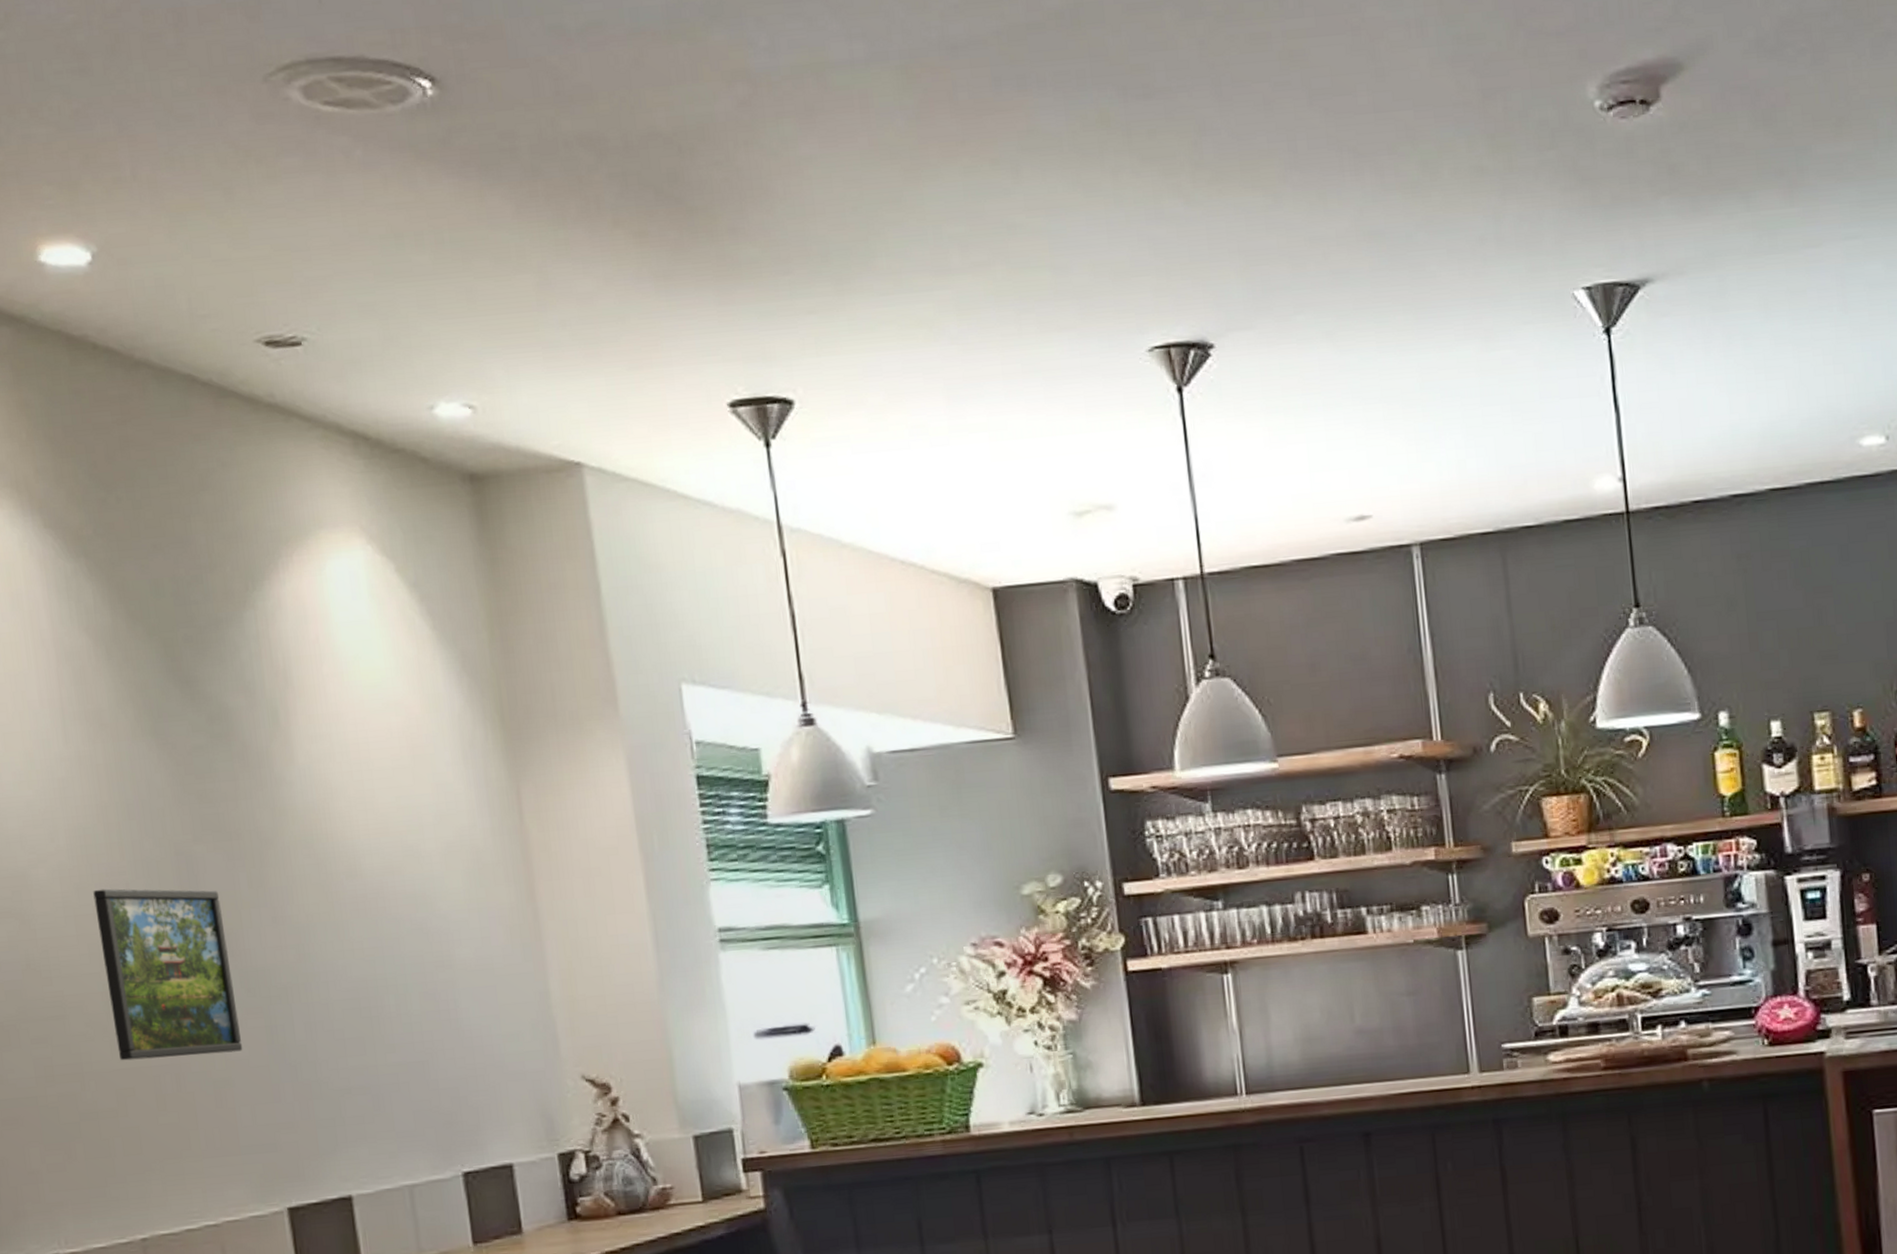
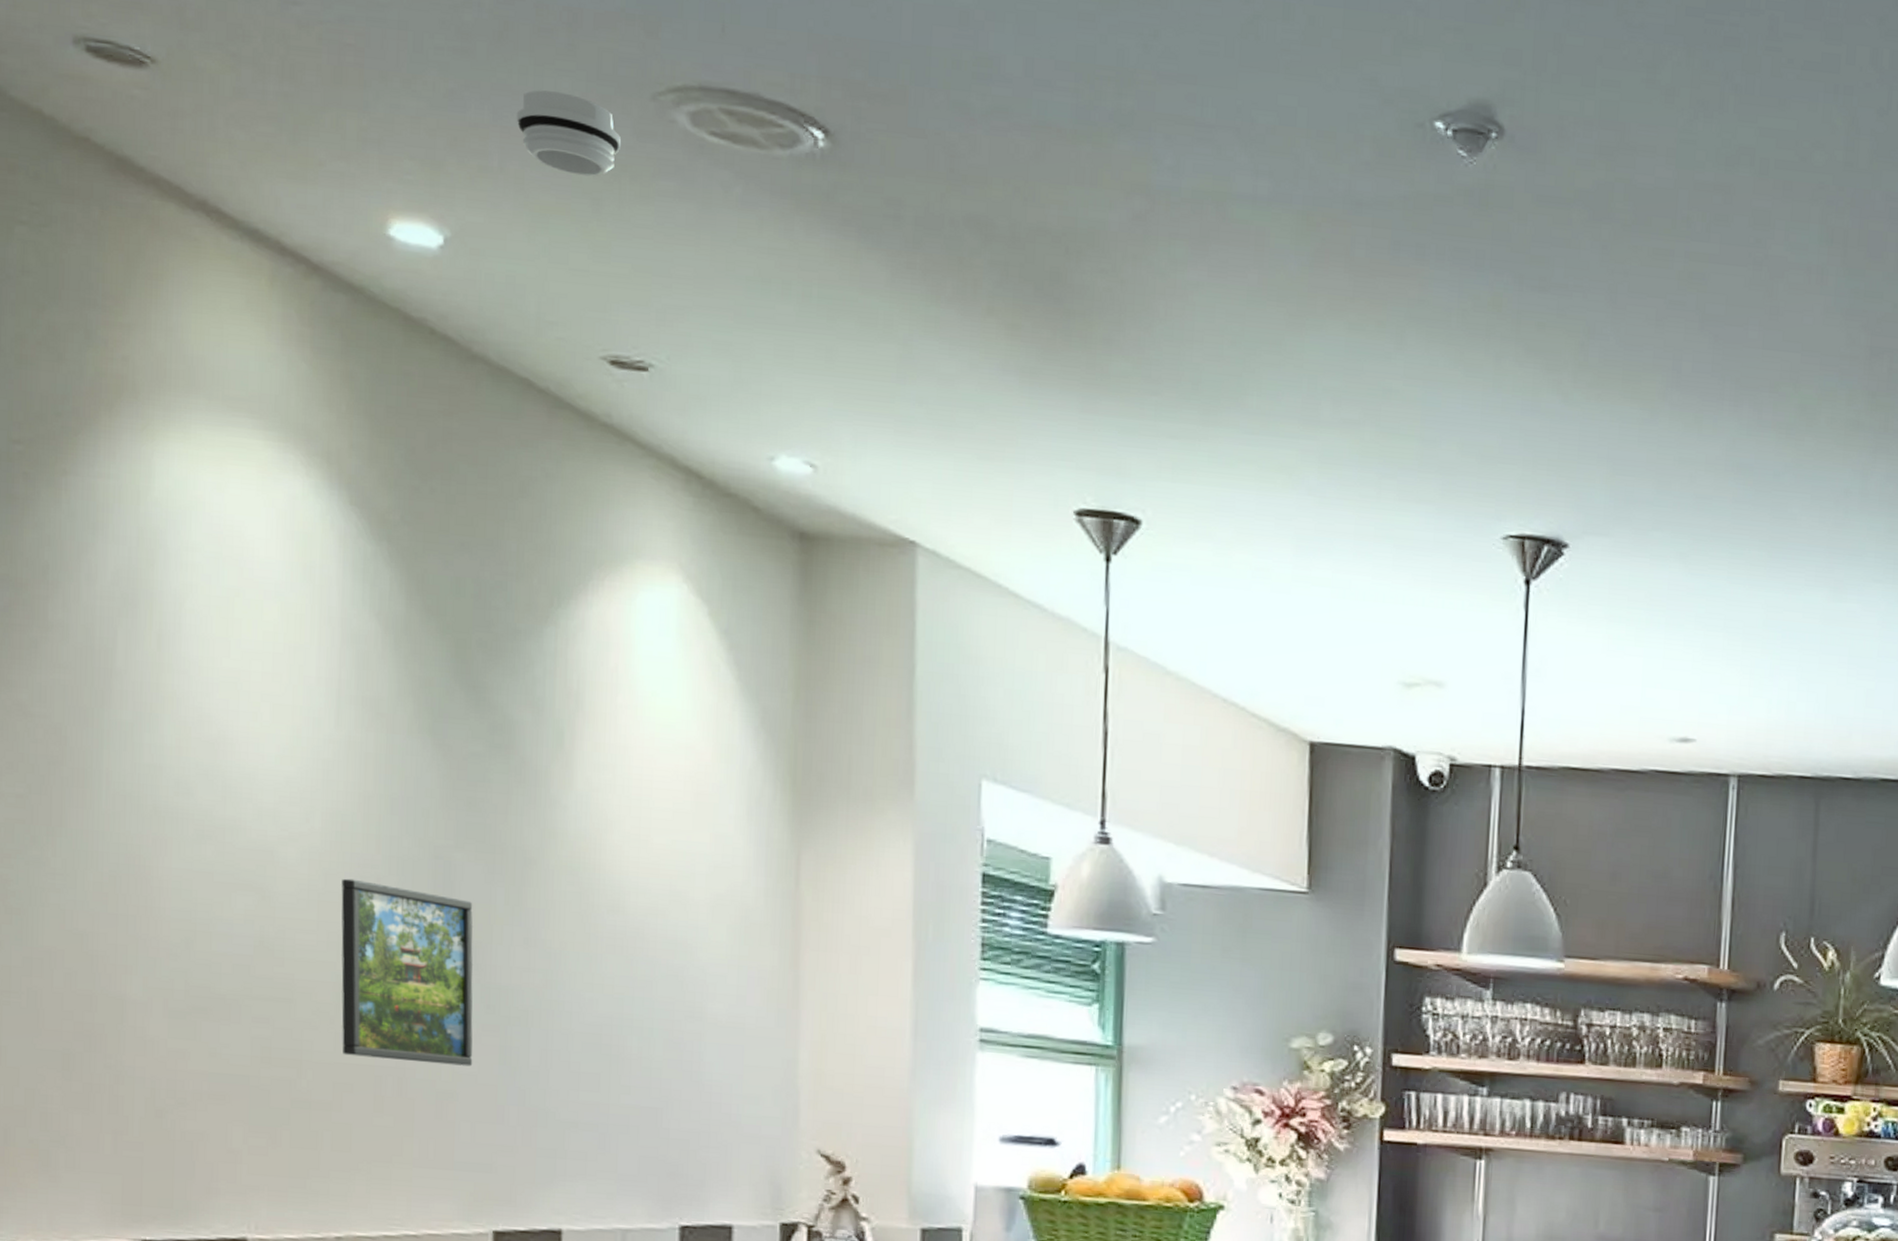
smoke detector: none [140,91,243,169] -> present [516,90,622,177]

